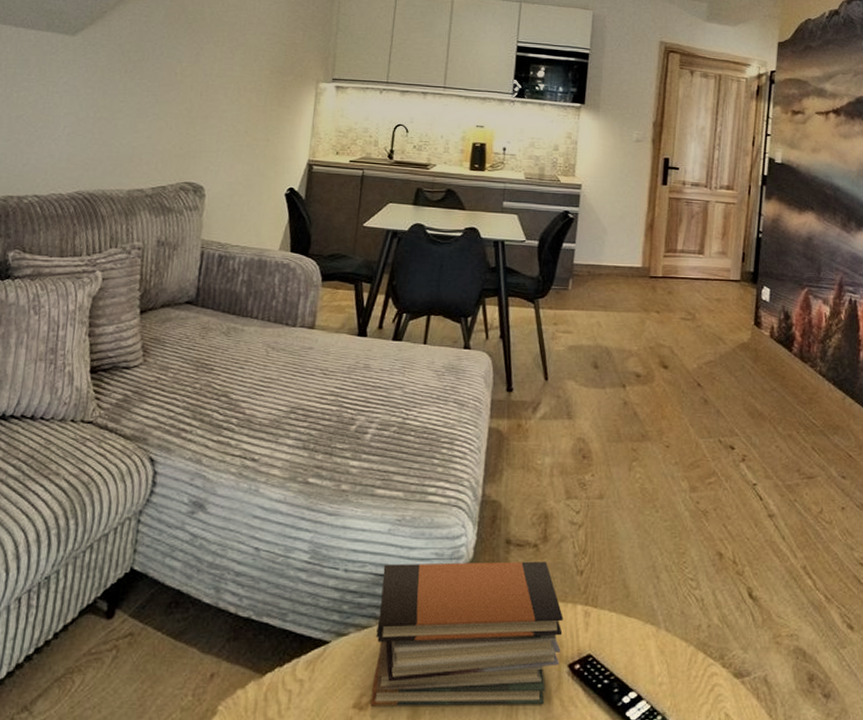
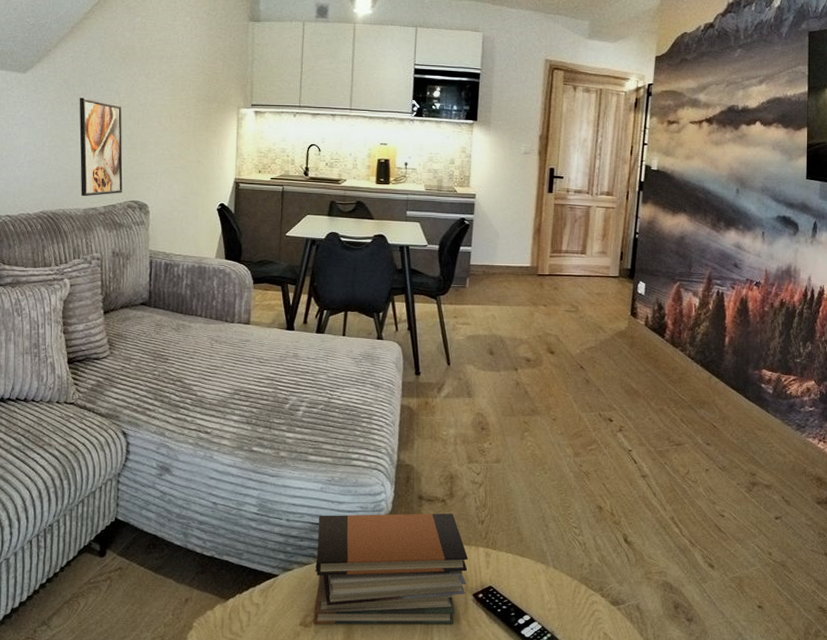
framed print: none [125,64,183,176] -> present [79,97,123,197]

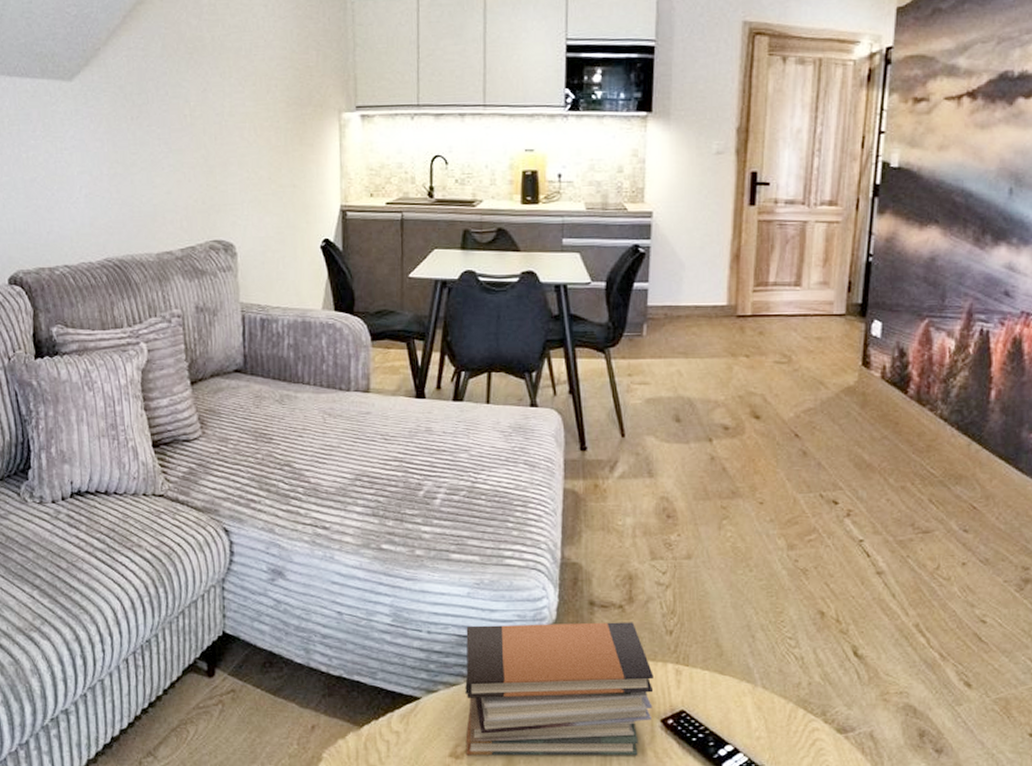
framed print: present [79,97,123,197] -> none [140,109,202,238]

